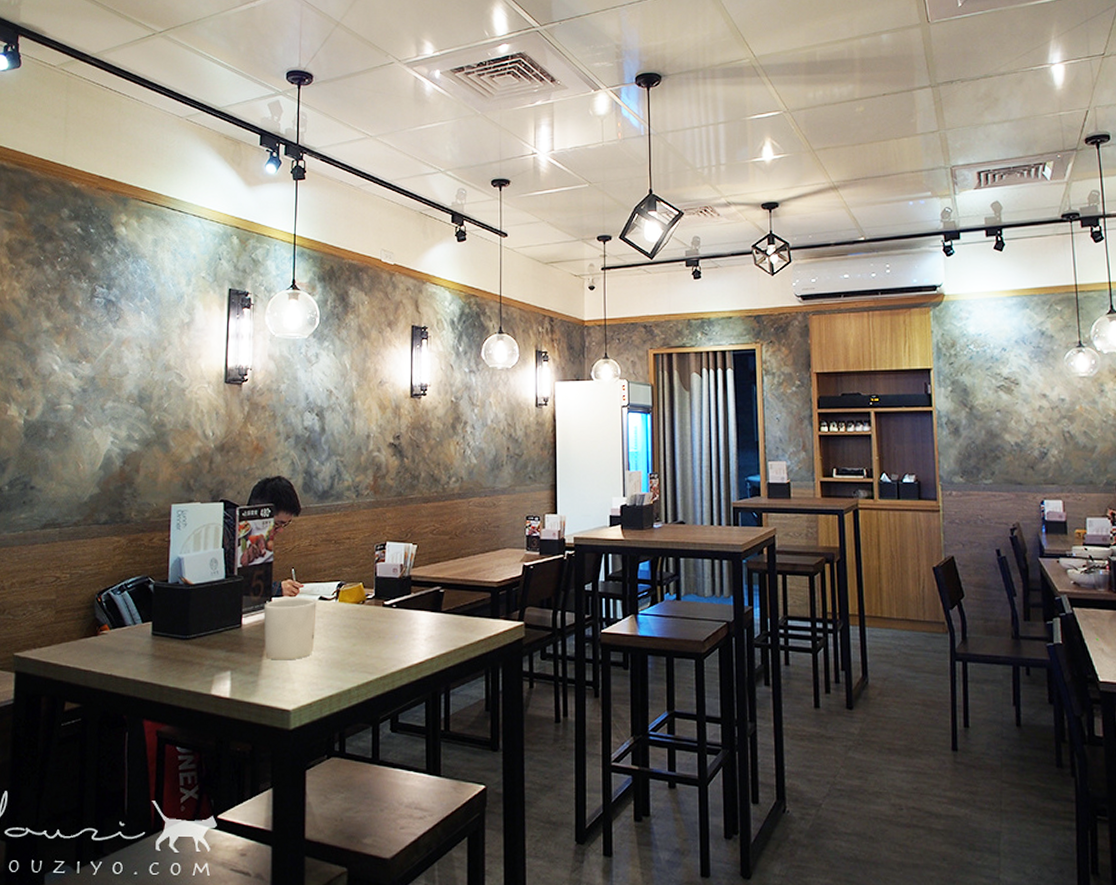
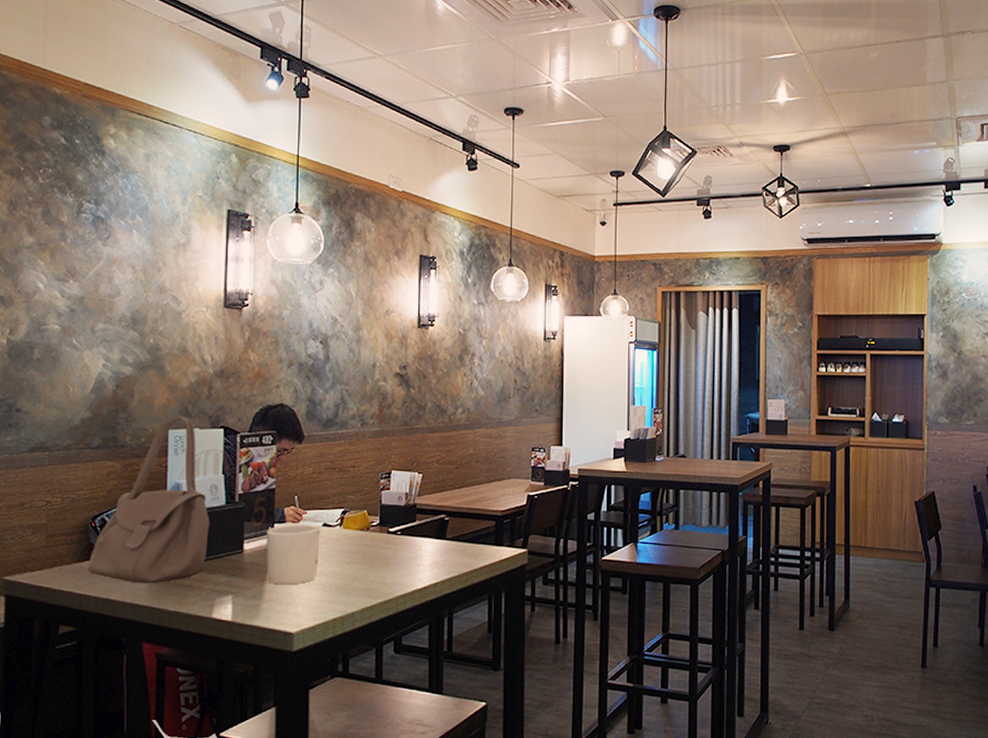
handbag: none [92,491,210,660] -> present [87,416,210,584]

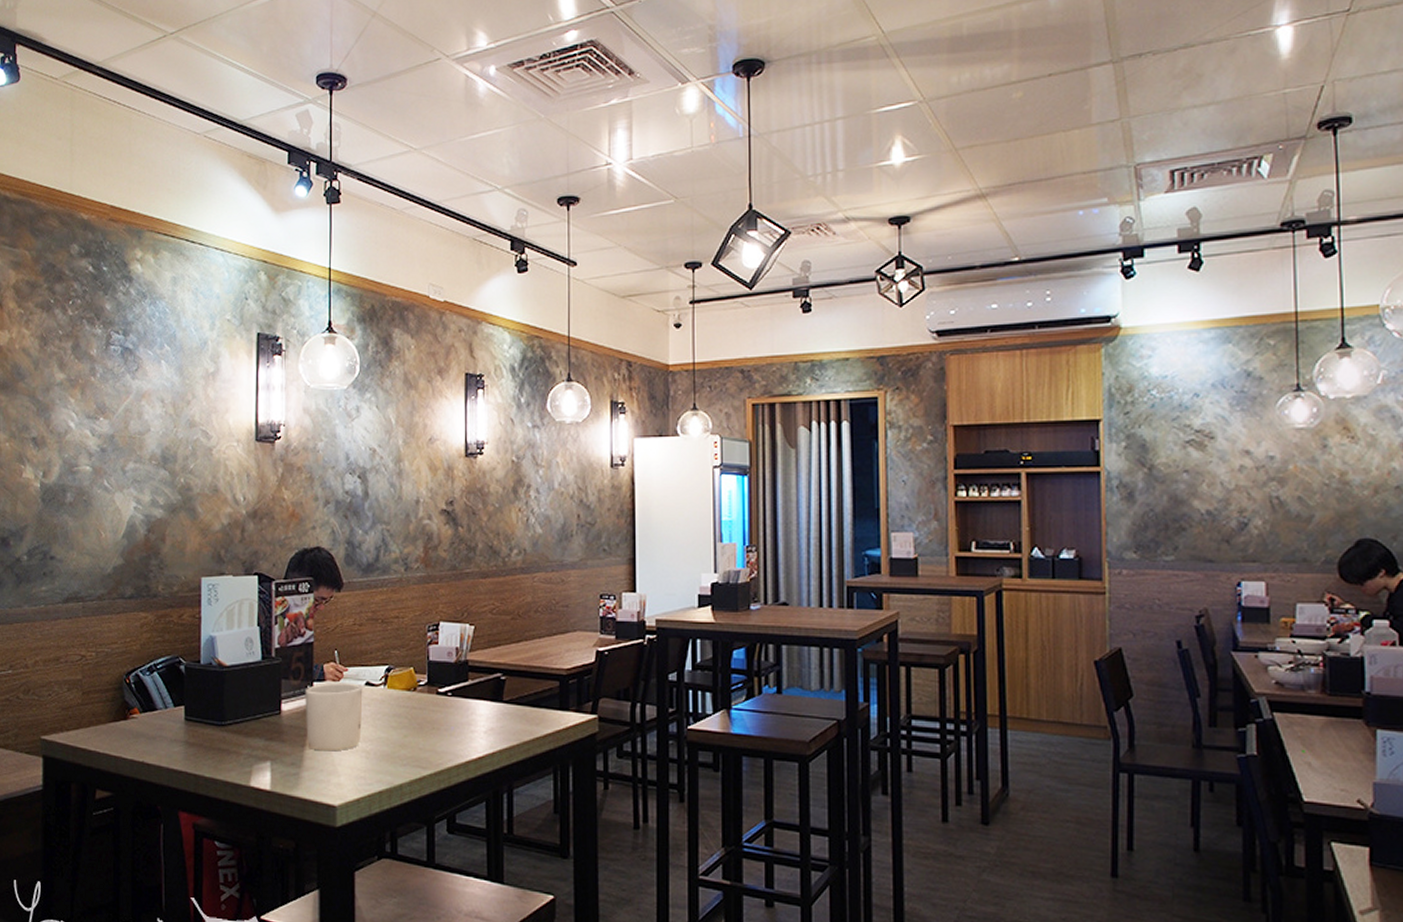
handbag: present [87,416,210,584] -> none [122,563,246,747]

